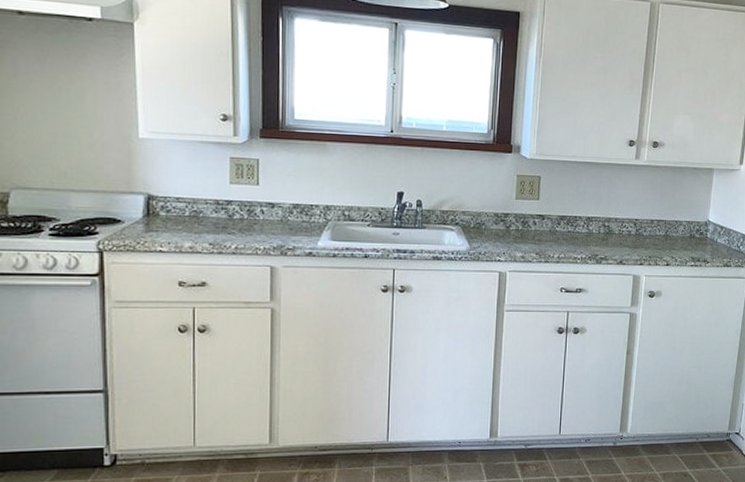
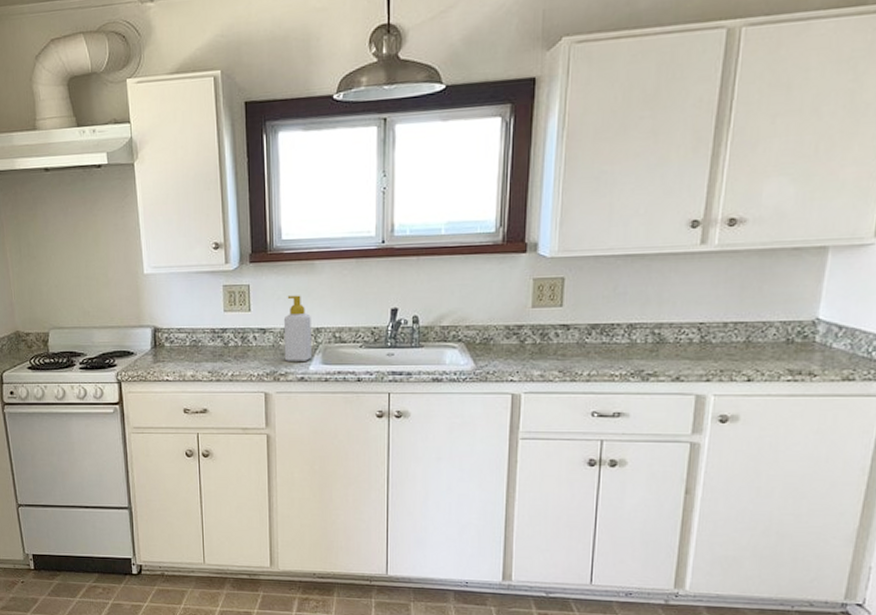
soap bottle: none [292,173,321,237] -> present [283,295,312,361]

